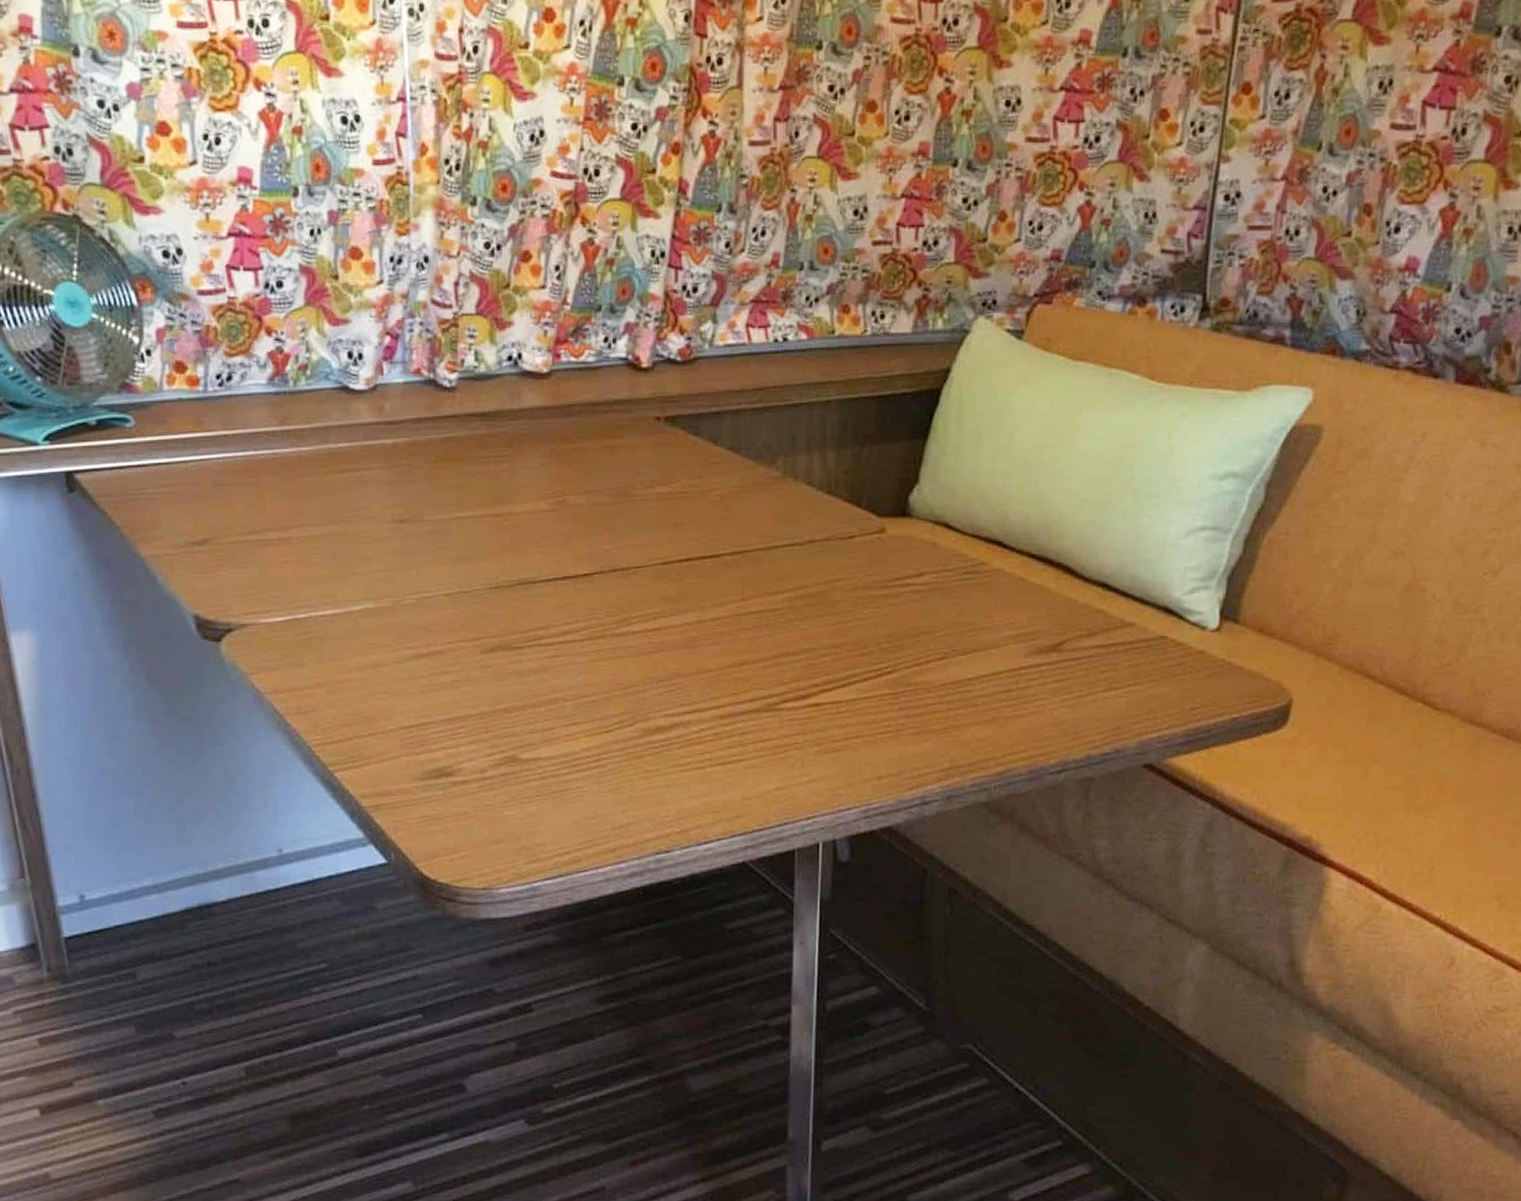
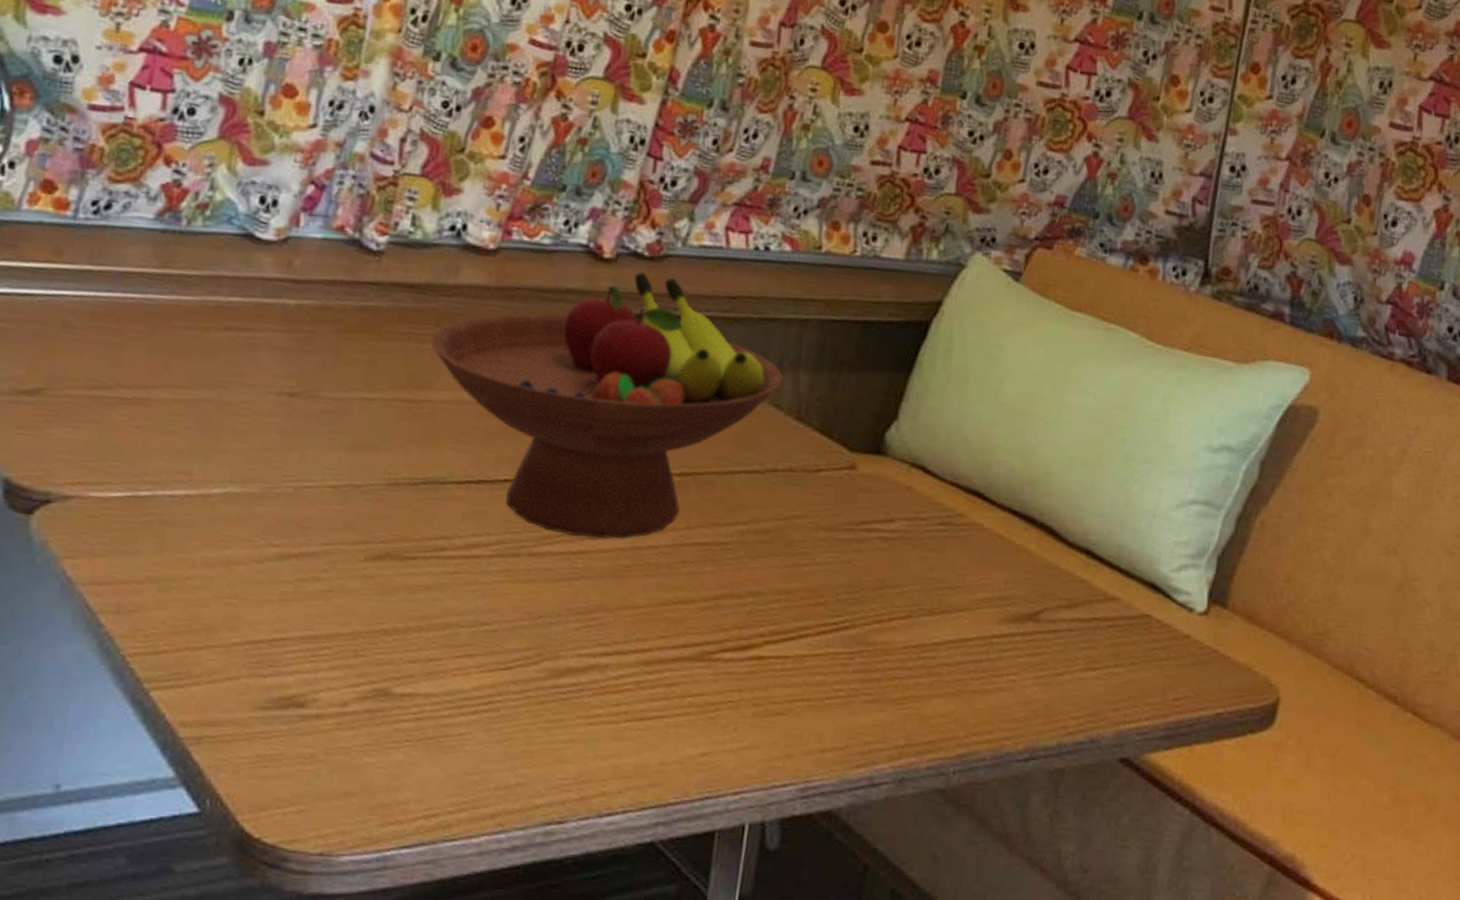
fruit bowl: none [507,376,812,617] -> present [430,272,783,539]

